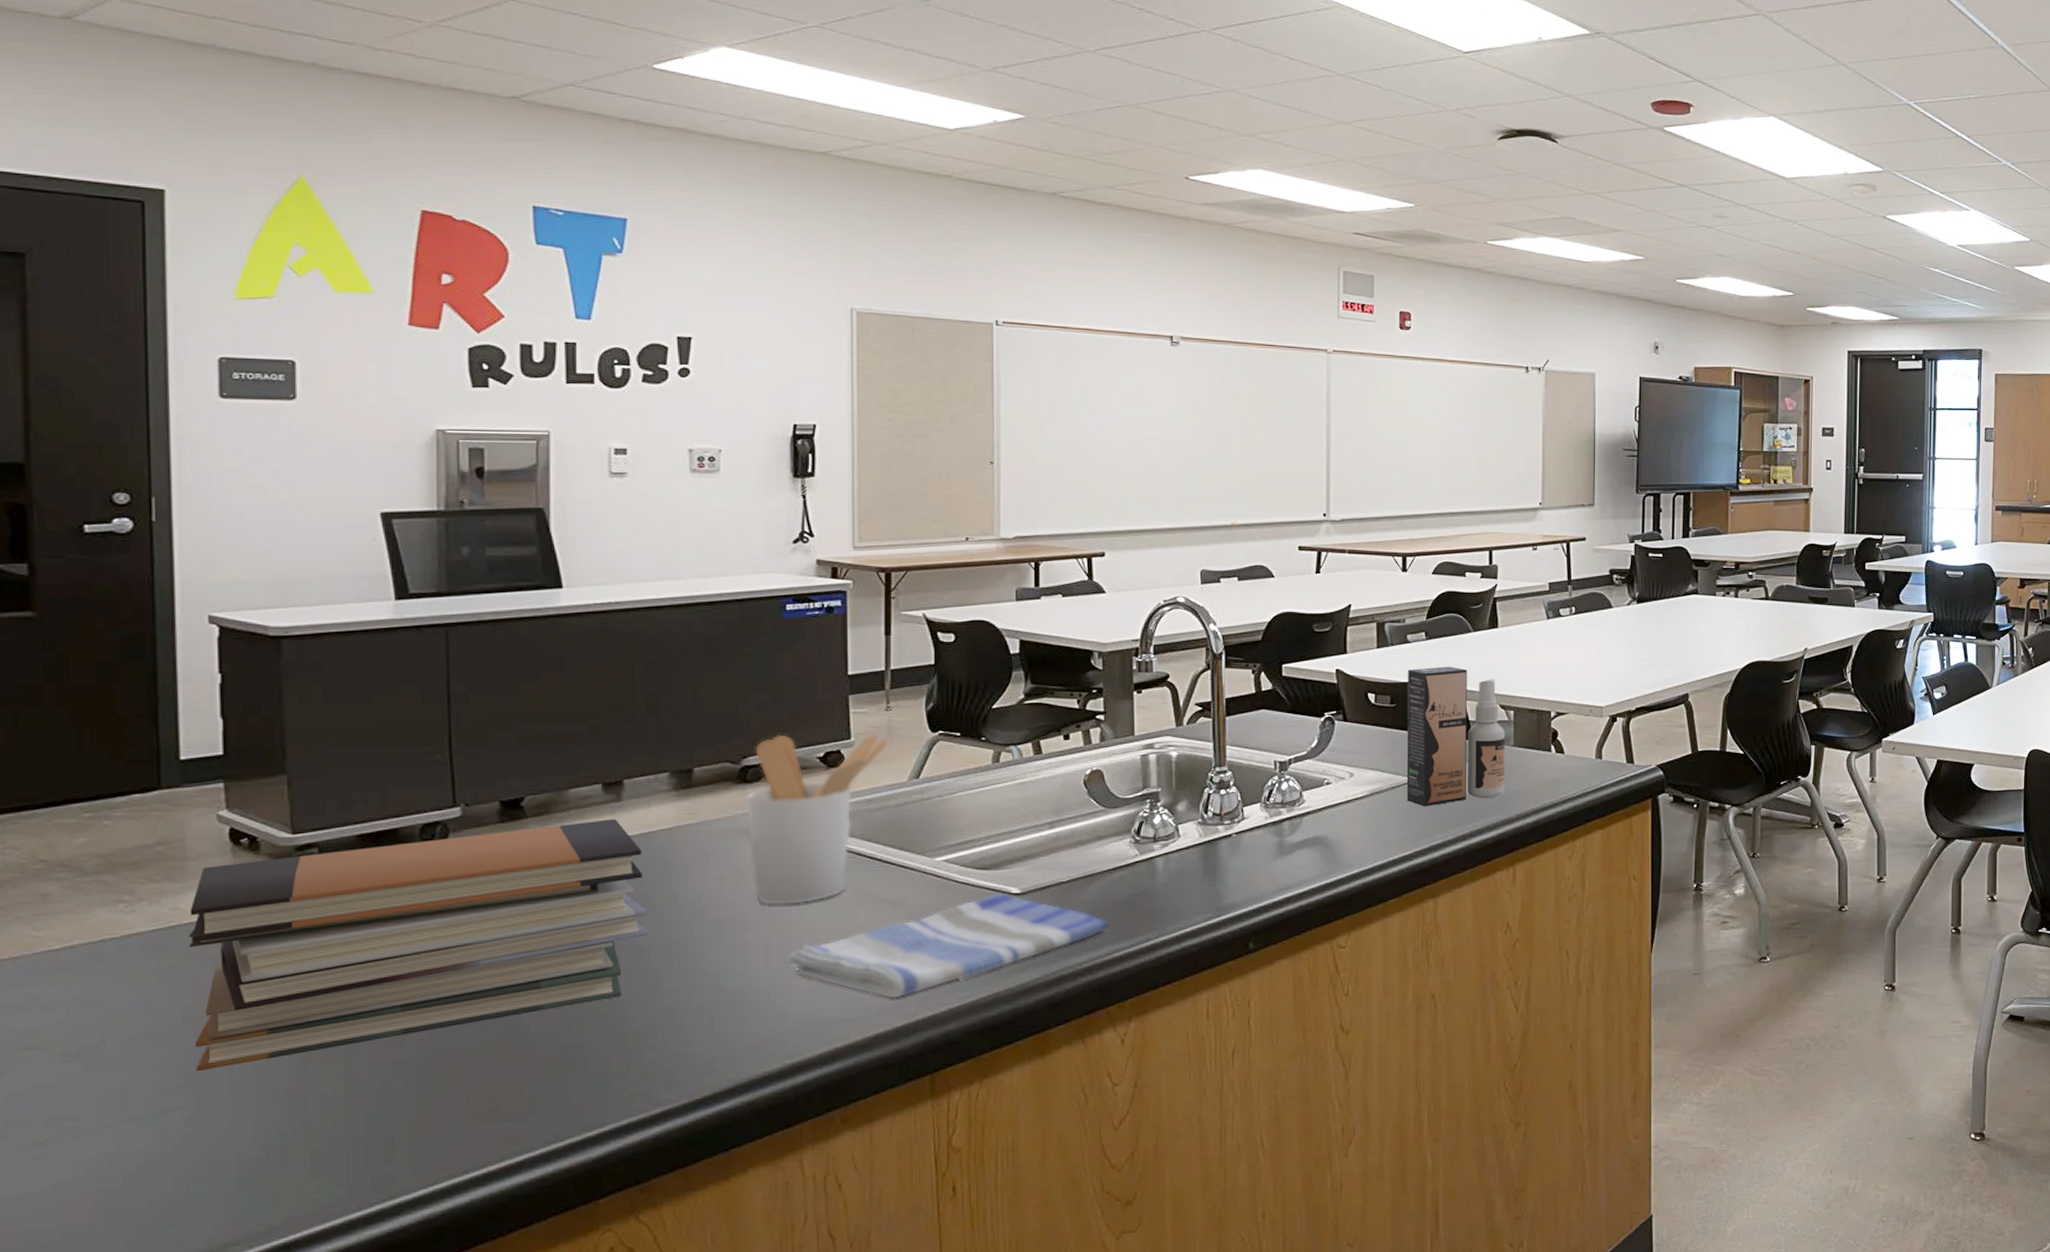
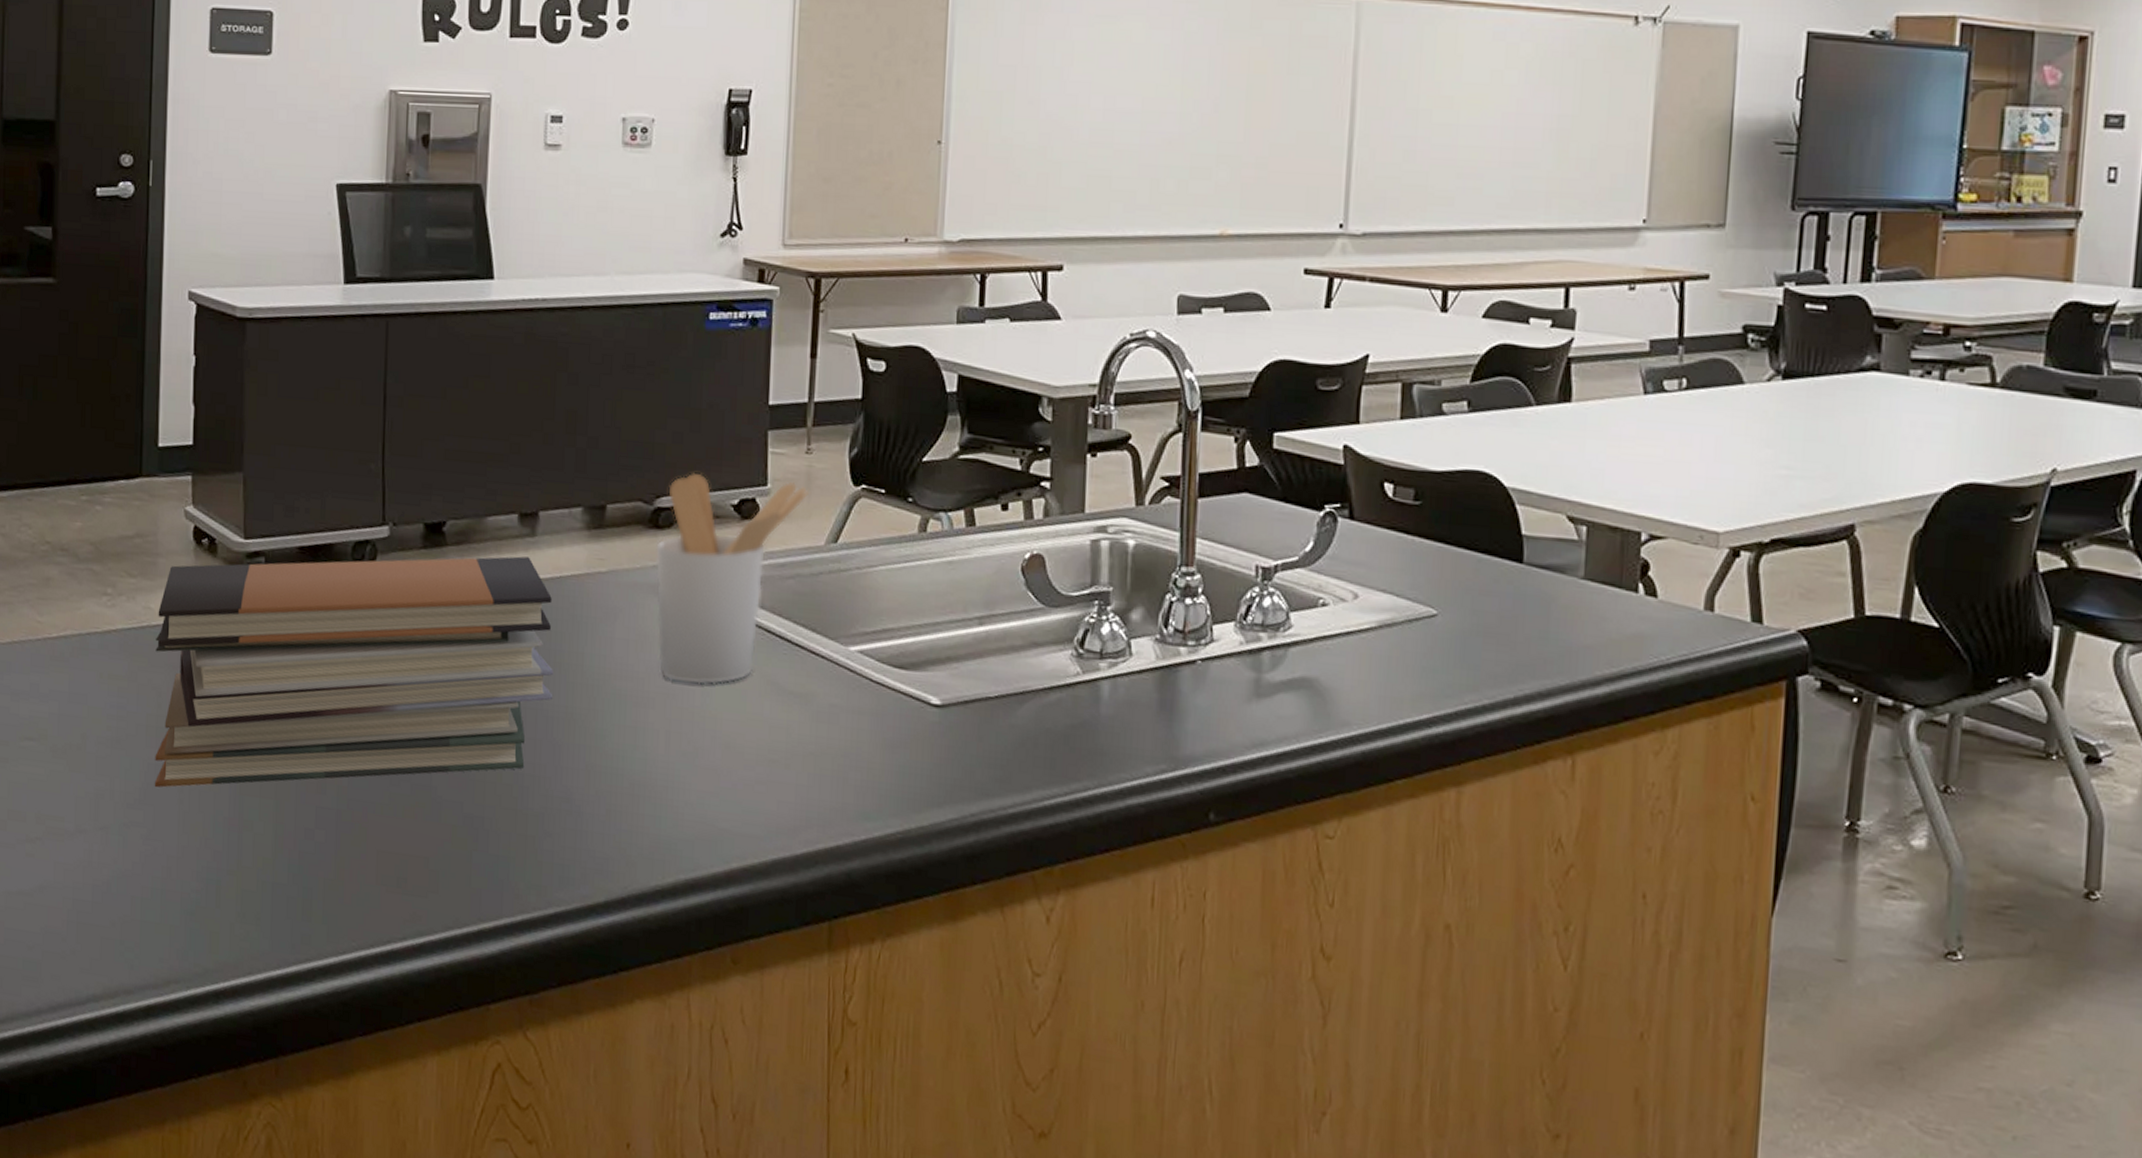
dish towel: present [788,893,1110,999] -> none [688,701,1042,819]
spray bottle: present [1406,666,1505,807] -> none [1427,452,1573,654]

